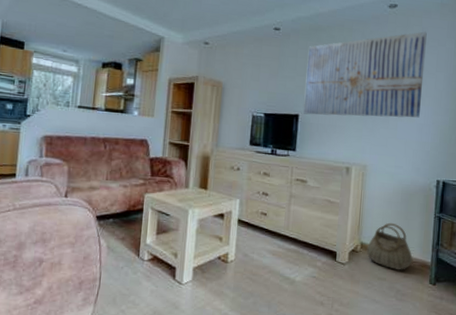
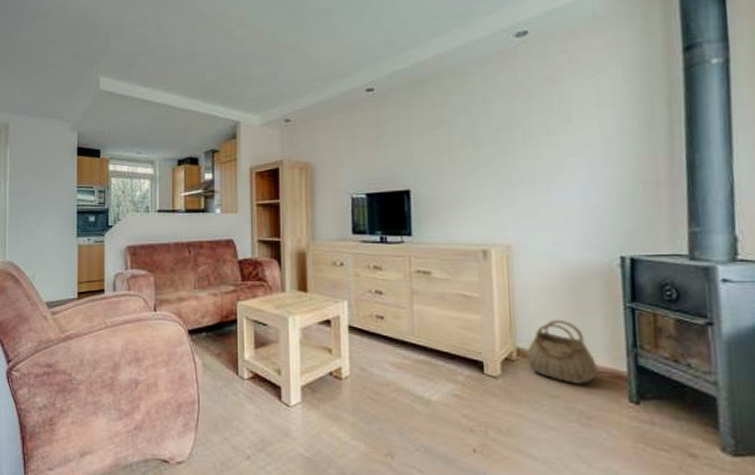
wall art: present [302,31,427,118] -> none [412,58,581,189]

